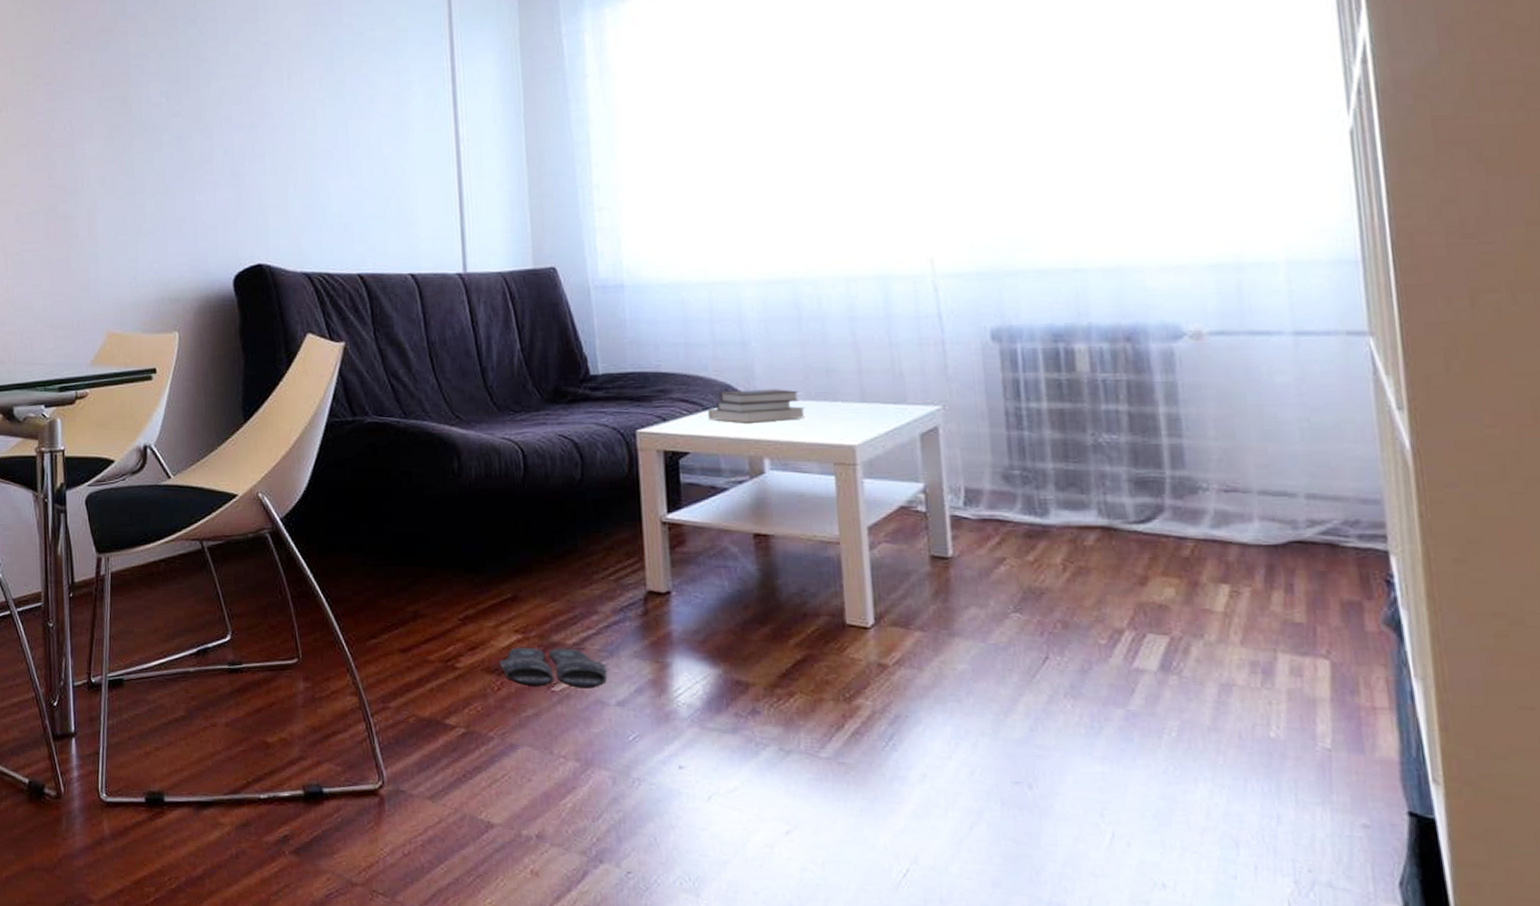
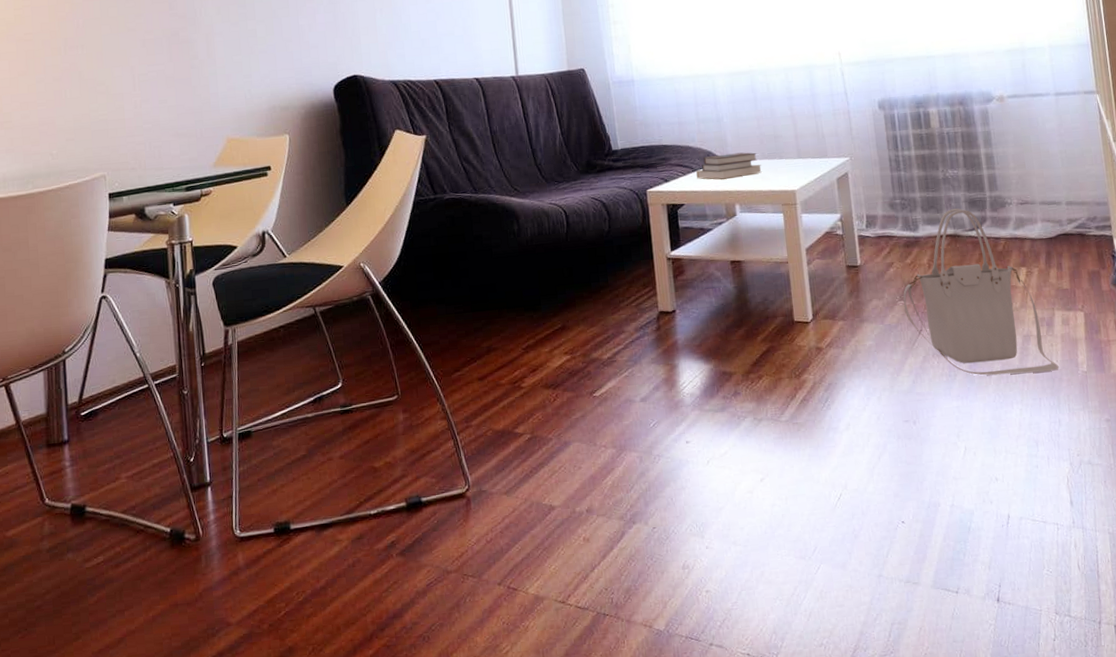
slippers: present [499,647,607,688] -> none [554,362,633,395]
tote bag: none [1018,490,1282,741] -> present [903,208,1059,376]

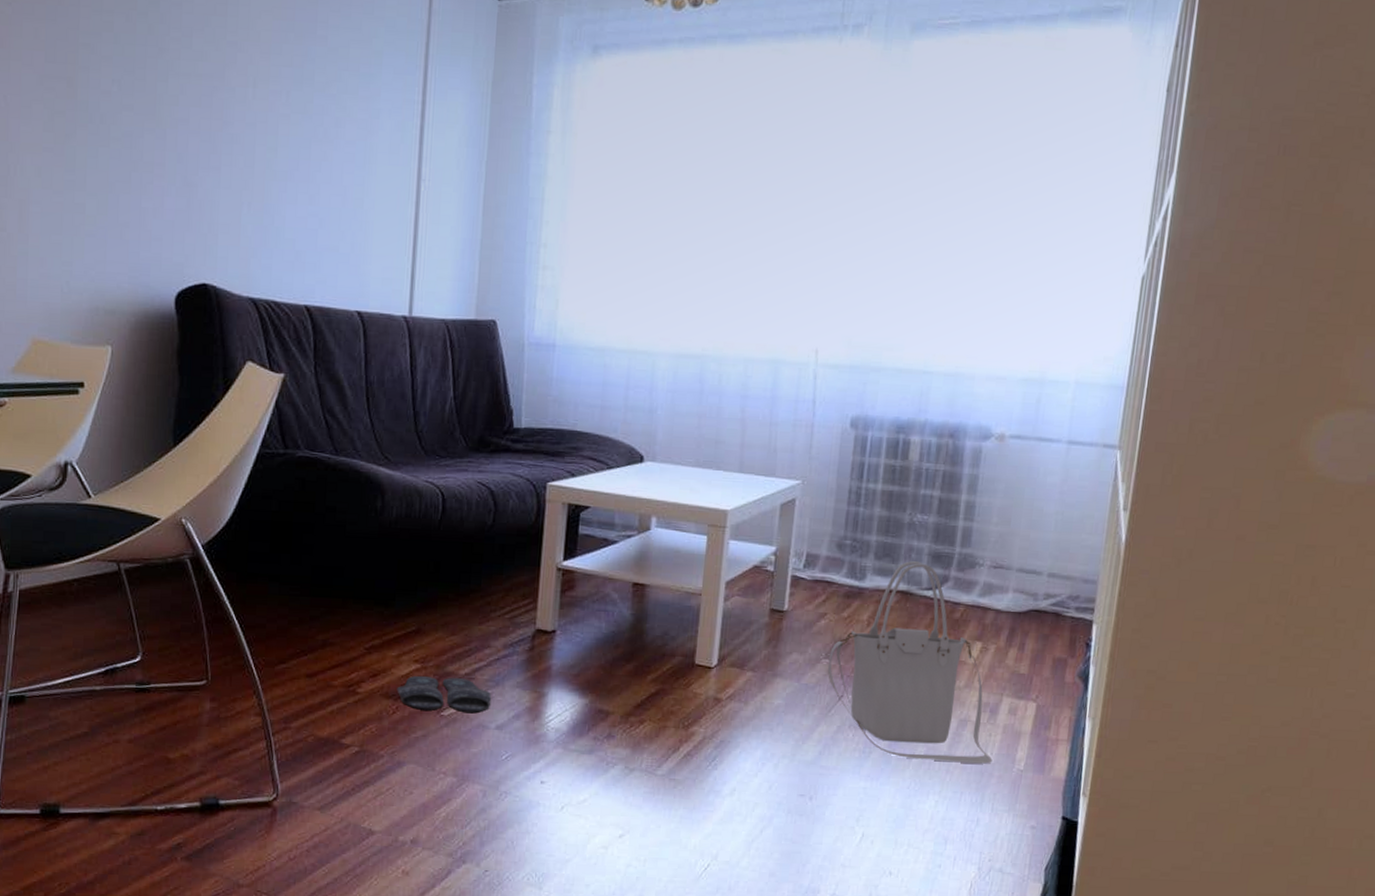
slippers: none [554,362,633,395] -> present [397,675,491,714]
books: present [696,152,762,180] -> none [611,453,692,484]

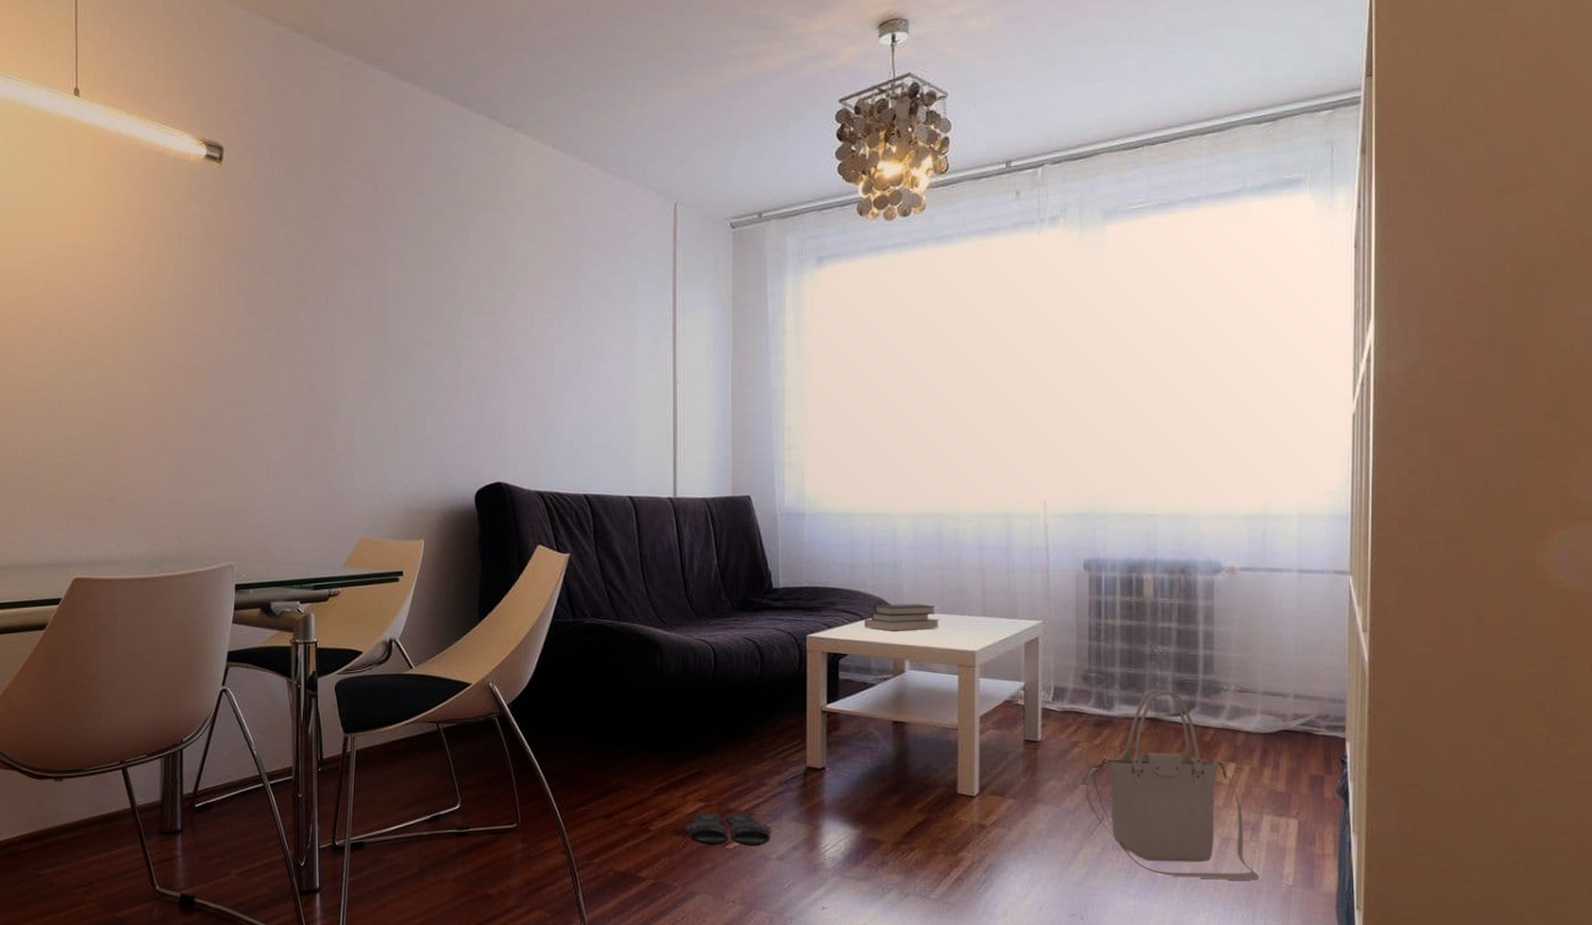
books: none [611,453,692,484] -> present [864,604,939,631]

